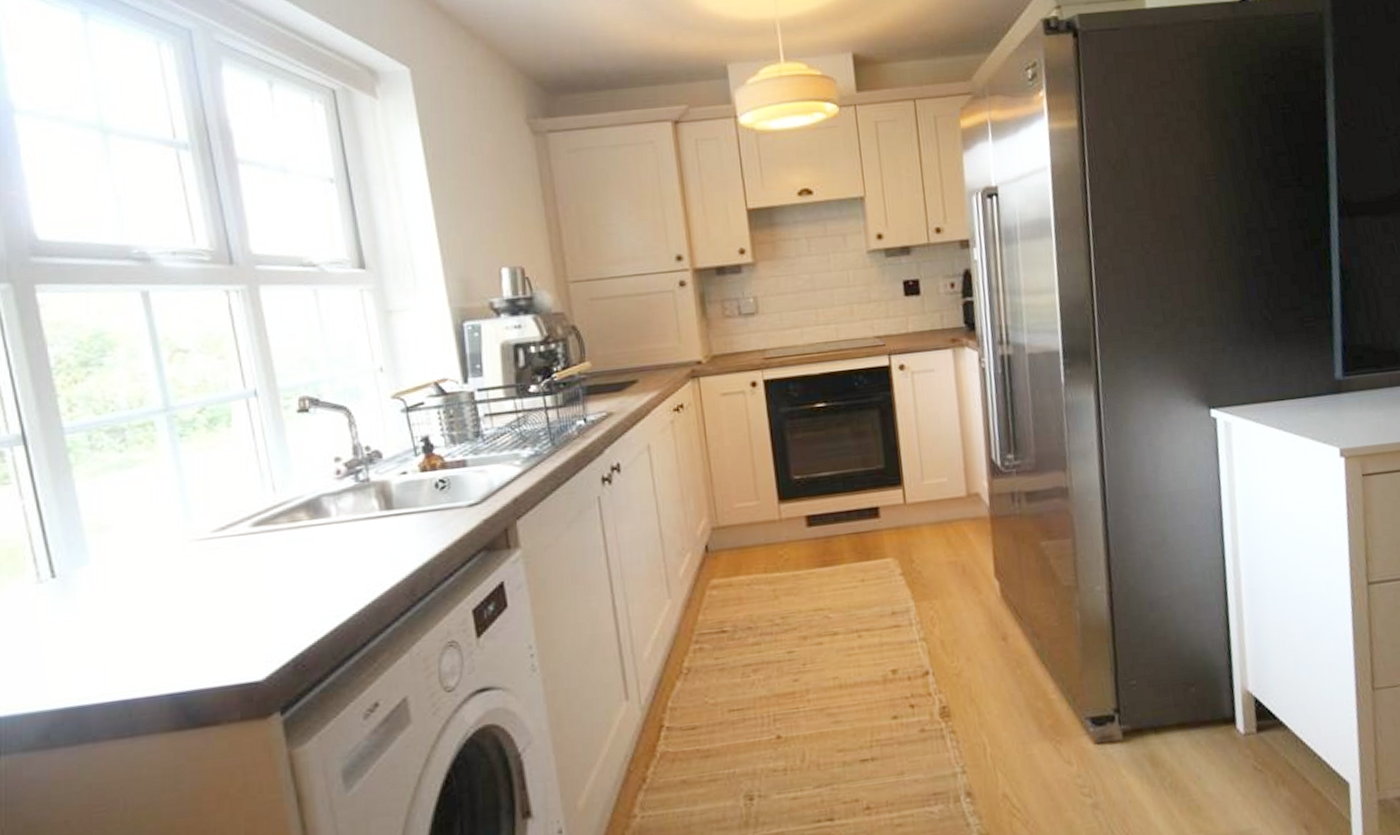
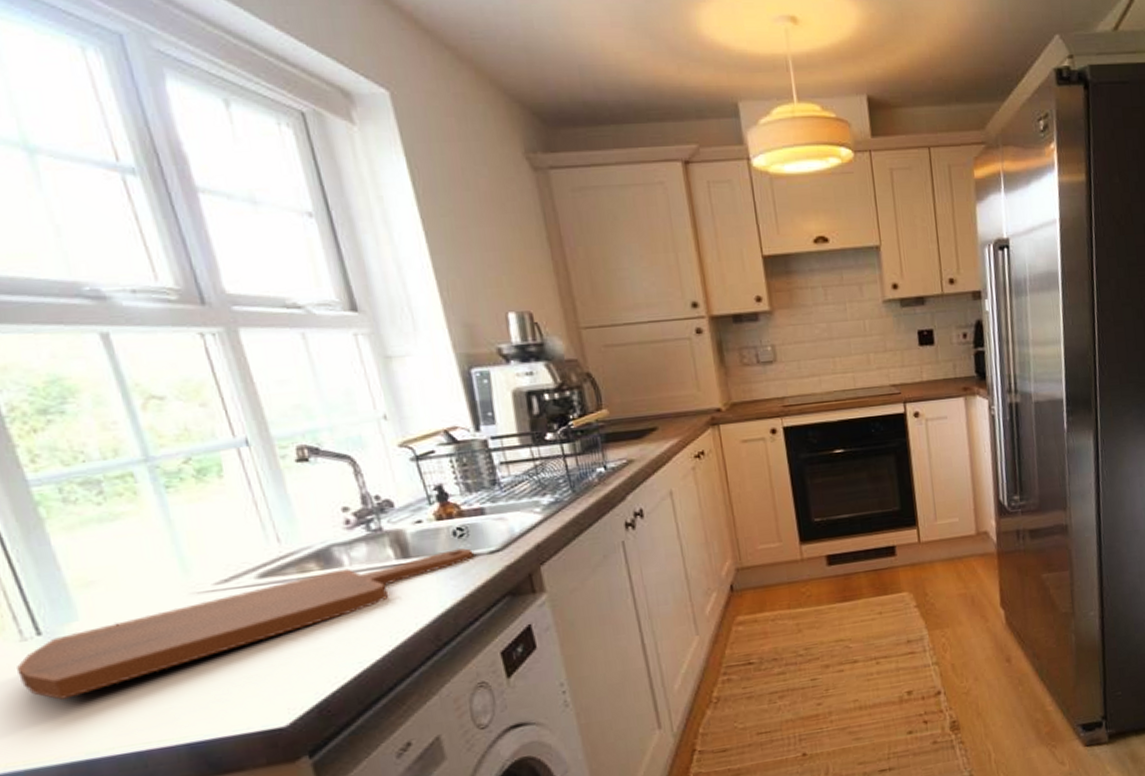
cutting board: none [31,500,453,643] -> present [17,547,474,700]

